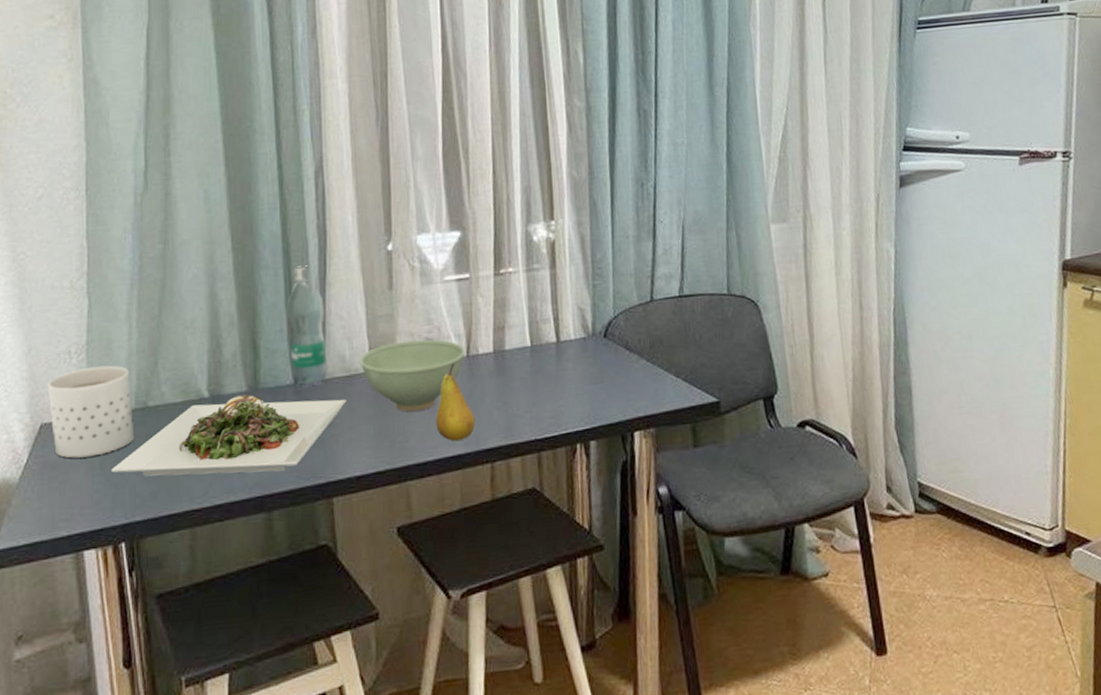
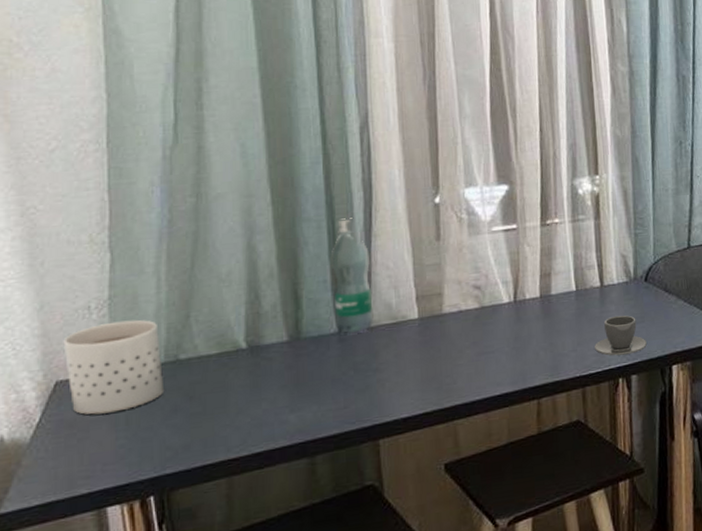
salad: present [111,394,347,477] -> none [137,344,393,430]
bowl: present [359,339,465,412] -> none [406,286,513,355]
fruit: present [436,362,476,441] -> none [483,307,523,381]
teacup: none [551,374,606,419] -> present [595,315,647,356]

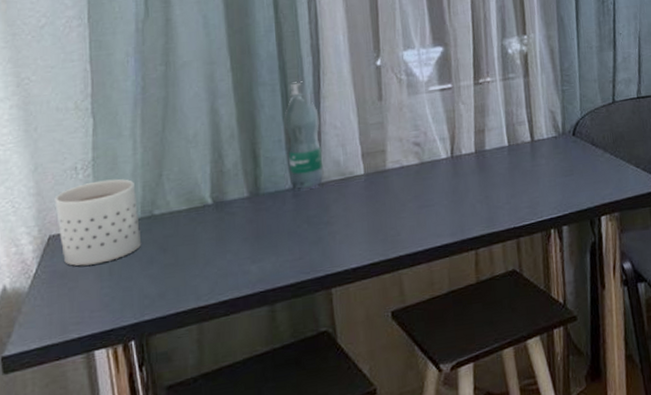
teacup: present [595,315,647,356] -> none [527,168,576,208]

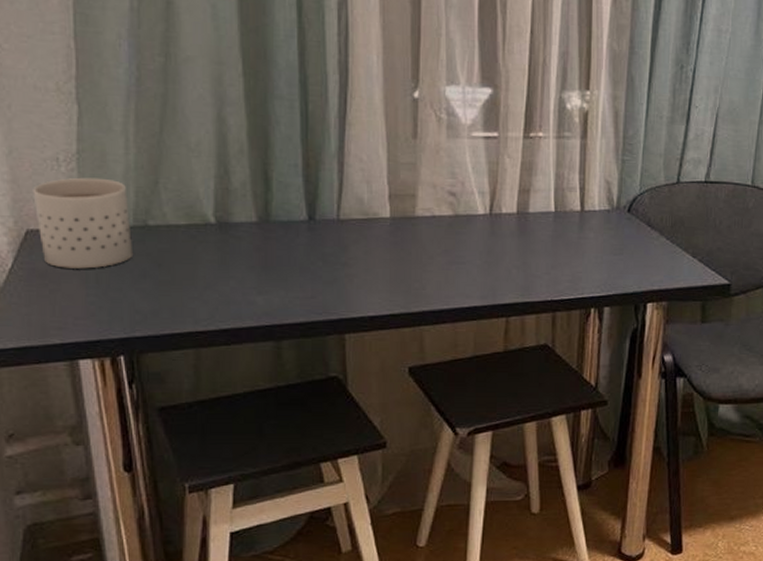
bottle: present [285,81,324,189] -> none [304,101,344,223]

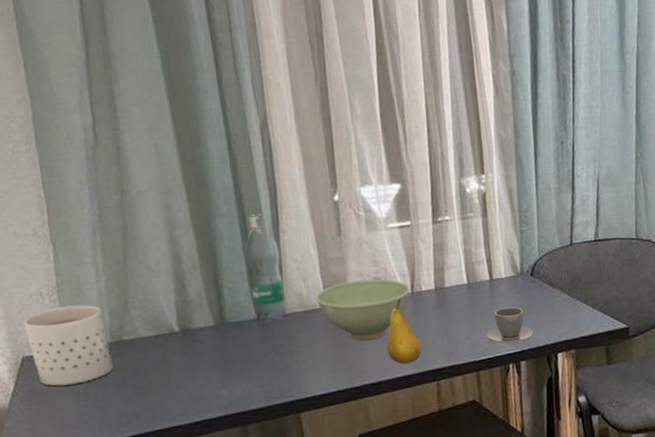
bottle: none [304,101,344,223] -> present [245,214,287,319]
bowl: none [378,191,488,261] -> present [315,279,410,341]
fruit: none [454,218,494,293] -> present [387,298,422,364]
teacup: none [569,244,623,285] -> present [486,306,534,344]

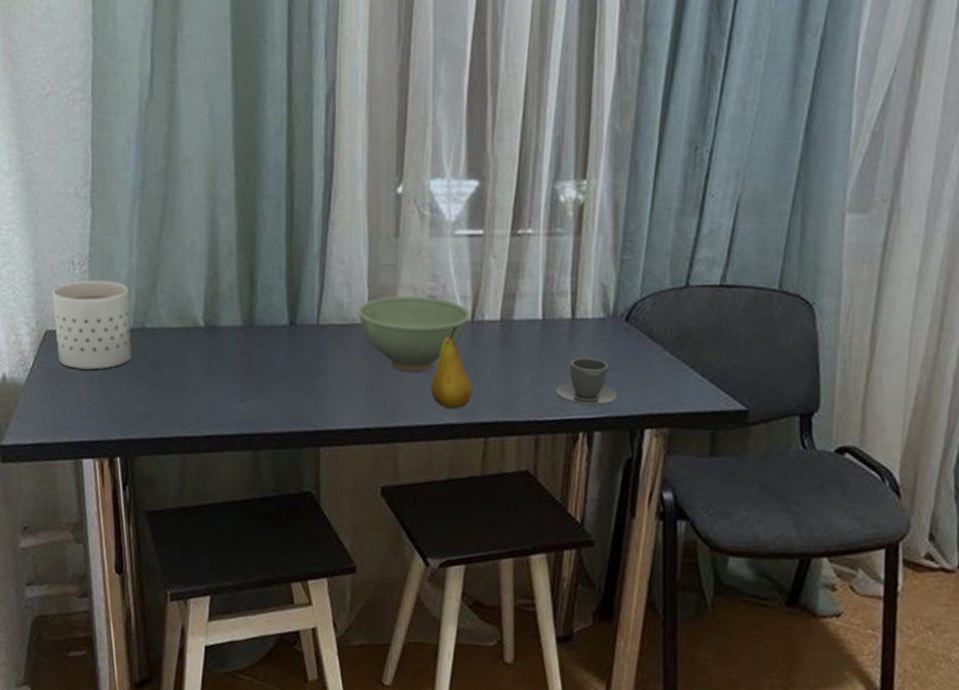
bottle: present [245,214,287,319] -> none [286,199,325,328]

